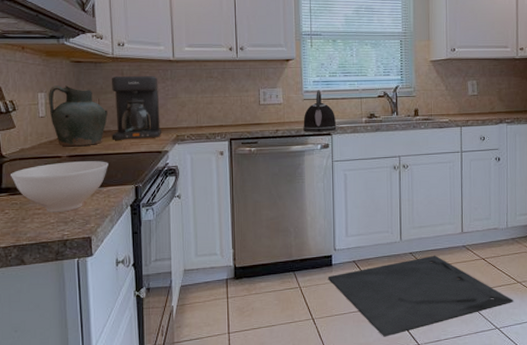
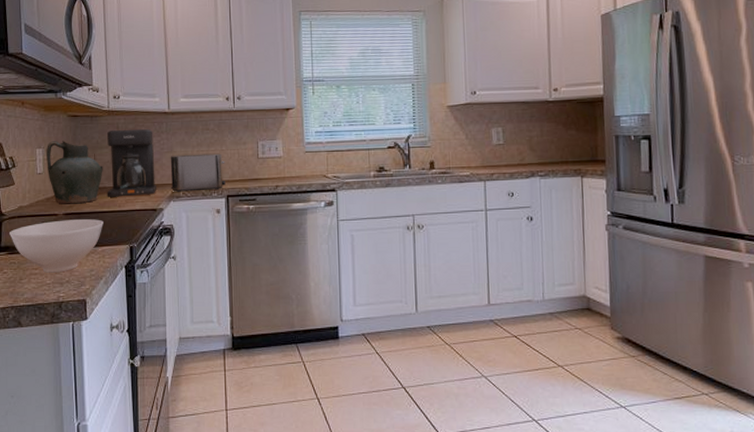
toaster: none [175,99,229,136] -> present [170,153,226,193]
kettle: present [302,90,337,132] -> none [304,141,342,188]
door mat: present [327,255,514,337] -> none [333,330,554,424]

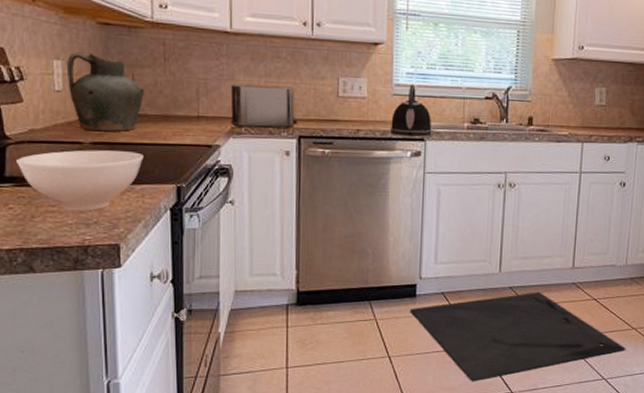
coffee maker: present [106,129,157,197] -> none [148,47,214,129]
kettle: none [304,141,342,188] -> present [389,84,432,137]
door mat: none [333,330,554,424] -> present [409,291,626,382]

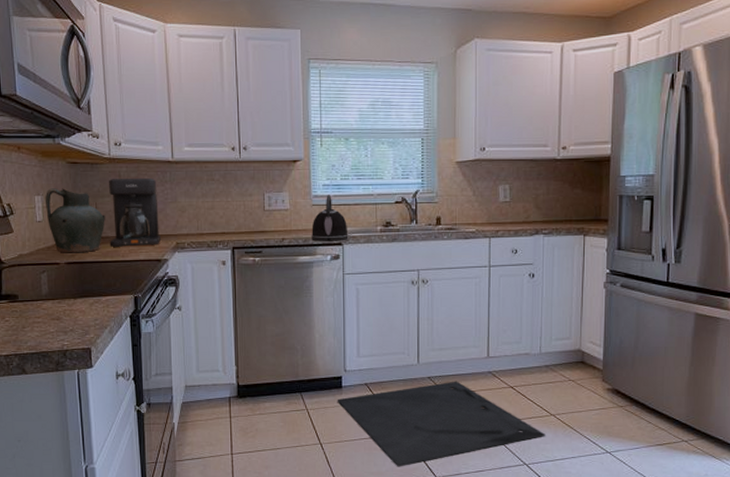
bowl: present [17,150,143,212] -> none [10,269,107,321]
coffee maker: none [148,47,214,129] -> present [108,178,162,247]
toaster: present [230,84,299,130] -> none [174,204,231,244]

